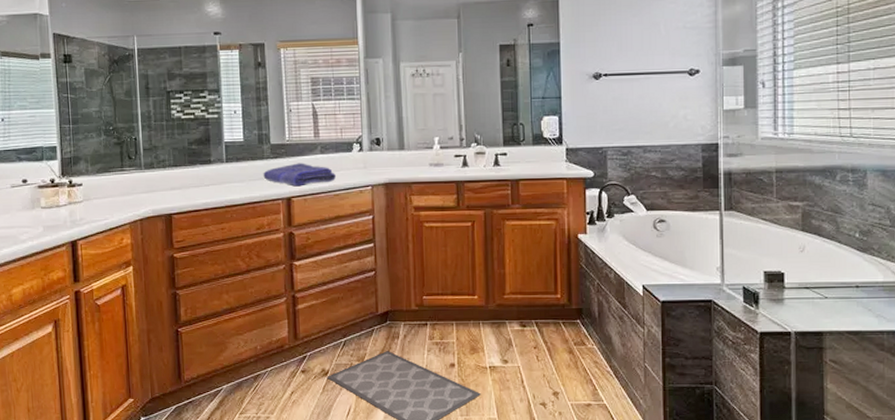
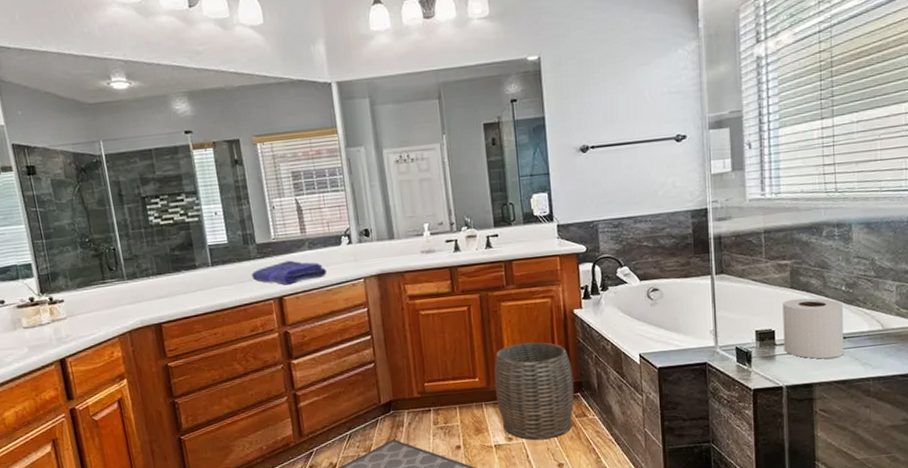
woven basket: none [493,264,574,366] -> present [494,342,575,440]
toilet paper roll: none [793,242,857,307] -> present [783,298,844,359]

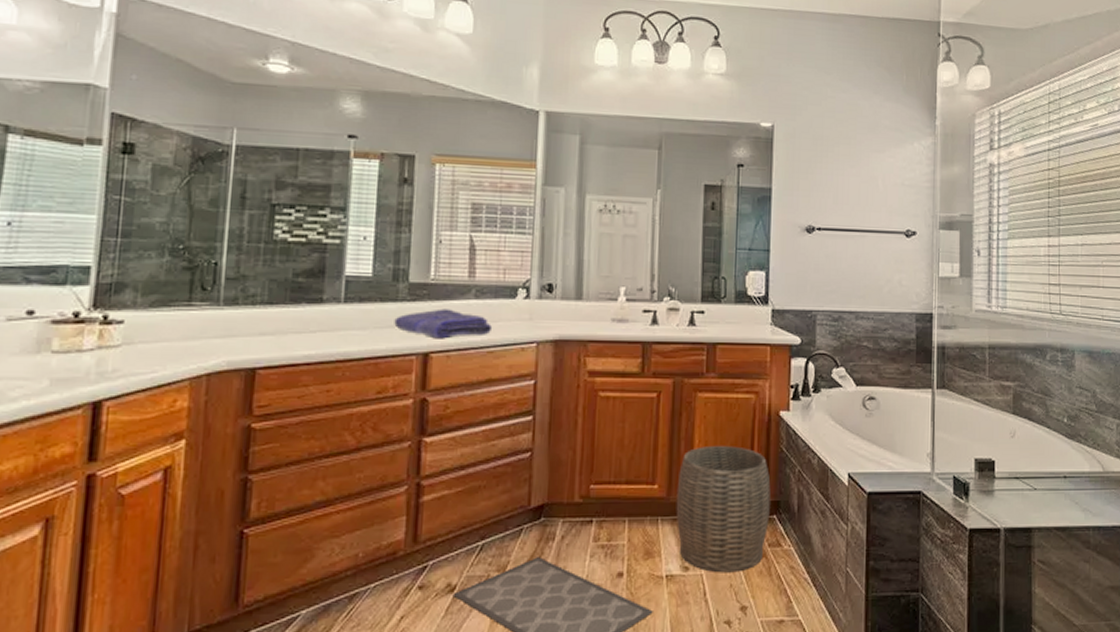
toilet paper roll: present [783,298,844,359] -> none [1003,427,1065,500]

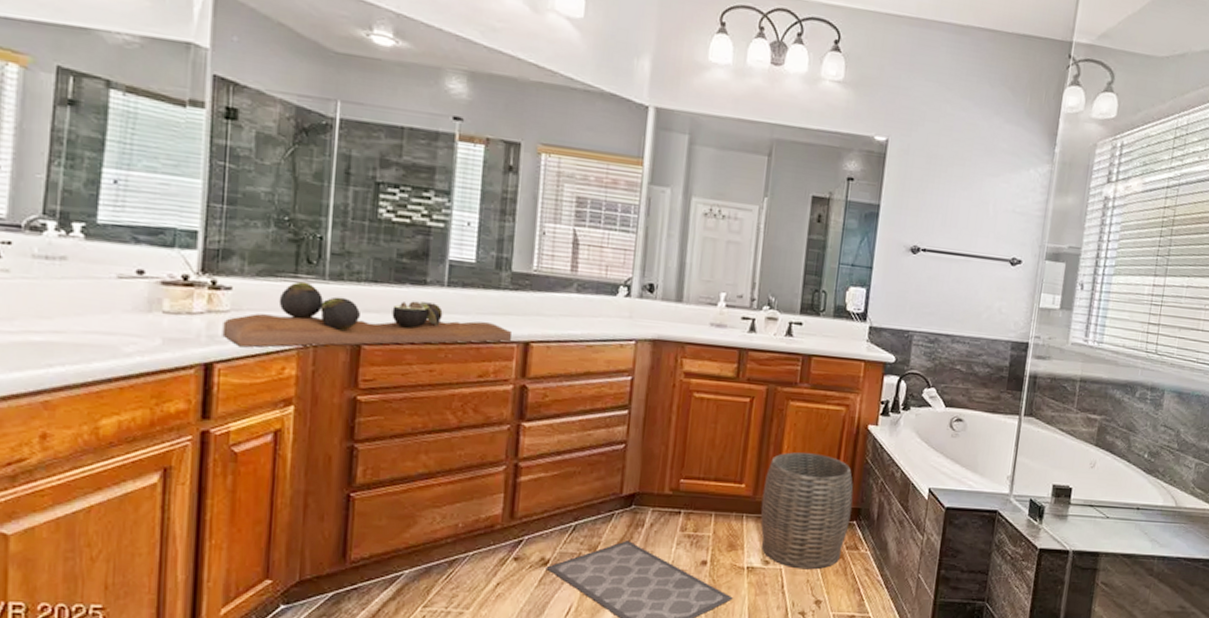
decorative tray: none [112,309,411,382] -> present [222,281,513,348]
towel: present [394,308,493,339] -> none [496,300,593,330]

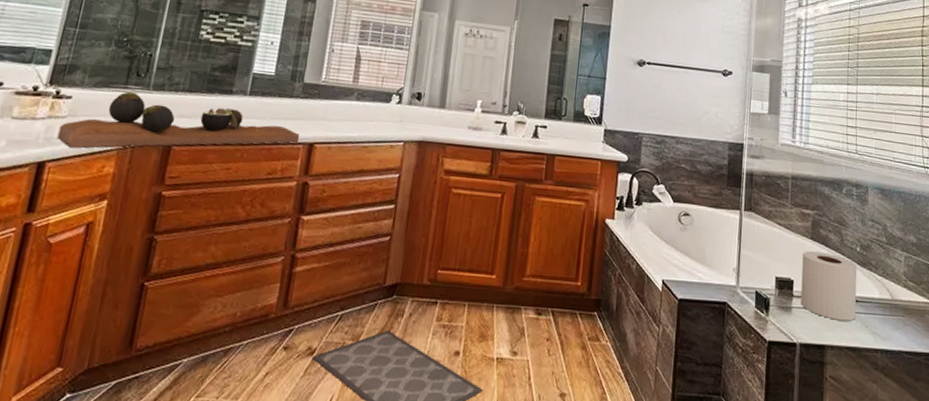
woven basket: present [760,452,853,570] -> none [509,244,594,361]
toilet paper roll: none [1077,458,1143,529] -> present [800,251,858,321]

